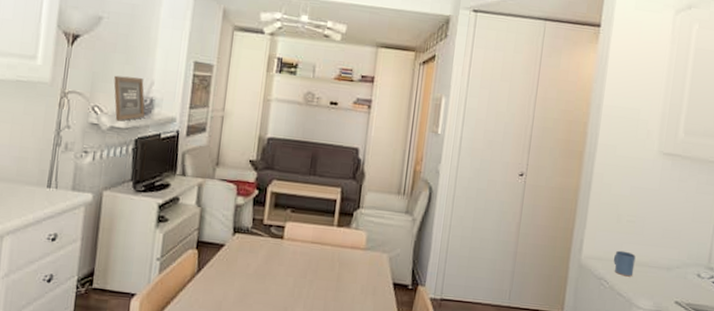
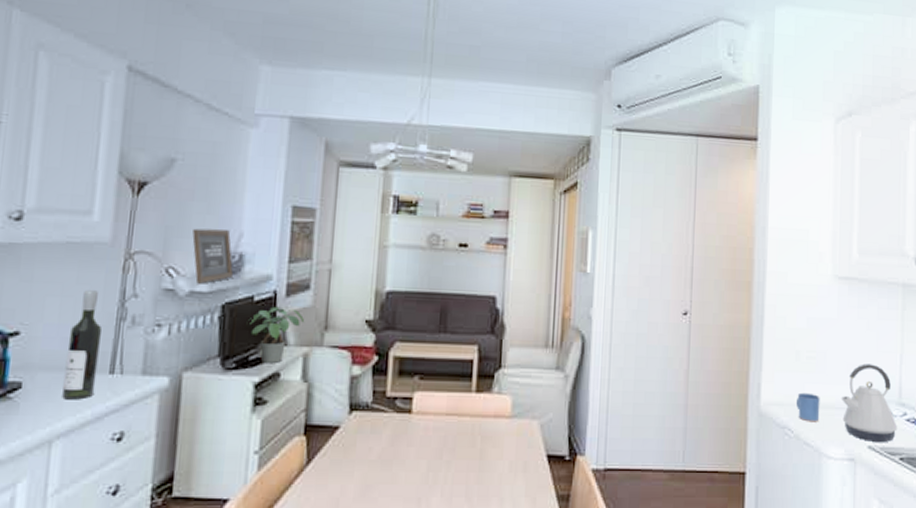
bottle: none [11,120,42,206] -> present [62,290,102,400]
potted plant: none [154,143,201,190] -> present [246,306,305,363]
kettle: none [654,230,704,300] -> present [840,364,897,442]

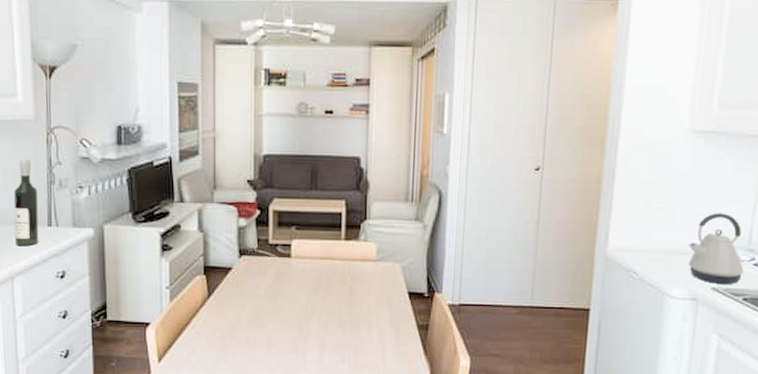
picture frame: present [192,228,233,284] -> none [98,105,134,152]
potted plant: present [246,306,305,363] -> none [149,170,197,217]
mug: present [795,392,820,422] -> none [642,239,667,266]

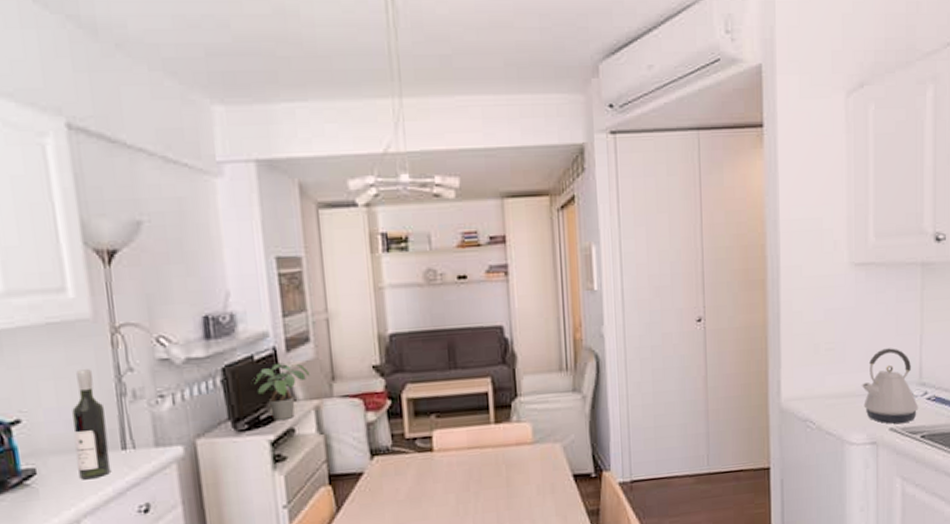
potted plant: none [149,170,197,217] -> present [251,362,311,420]

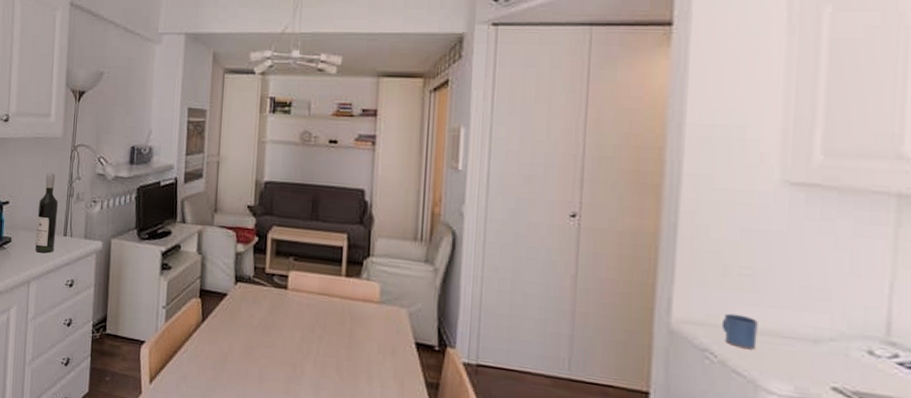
potted plant: present [251,362,311,420] -> none [155,190,199,237]
mug: none [816,384,841,413] -> present [721,313,758,350]
kettle: present [861,348,918,424] -> none [789,288,882,387]

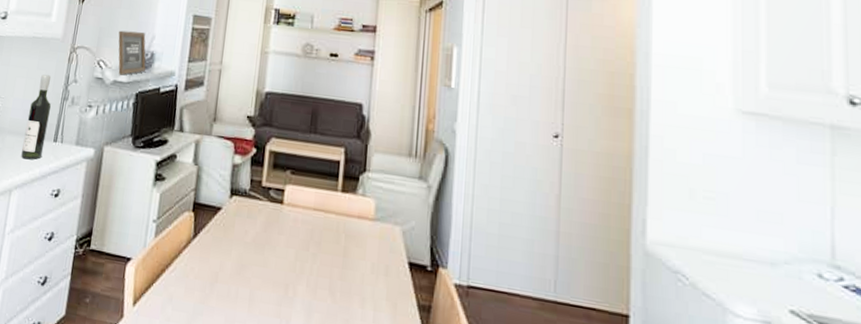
picture frame: none [116,127,145,171] -> present [118,30,146,75]
mug: present [721,313,758,350] -> none [690,235,722,273]

